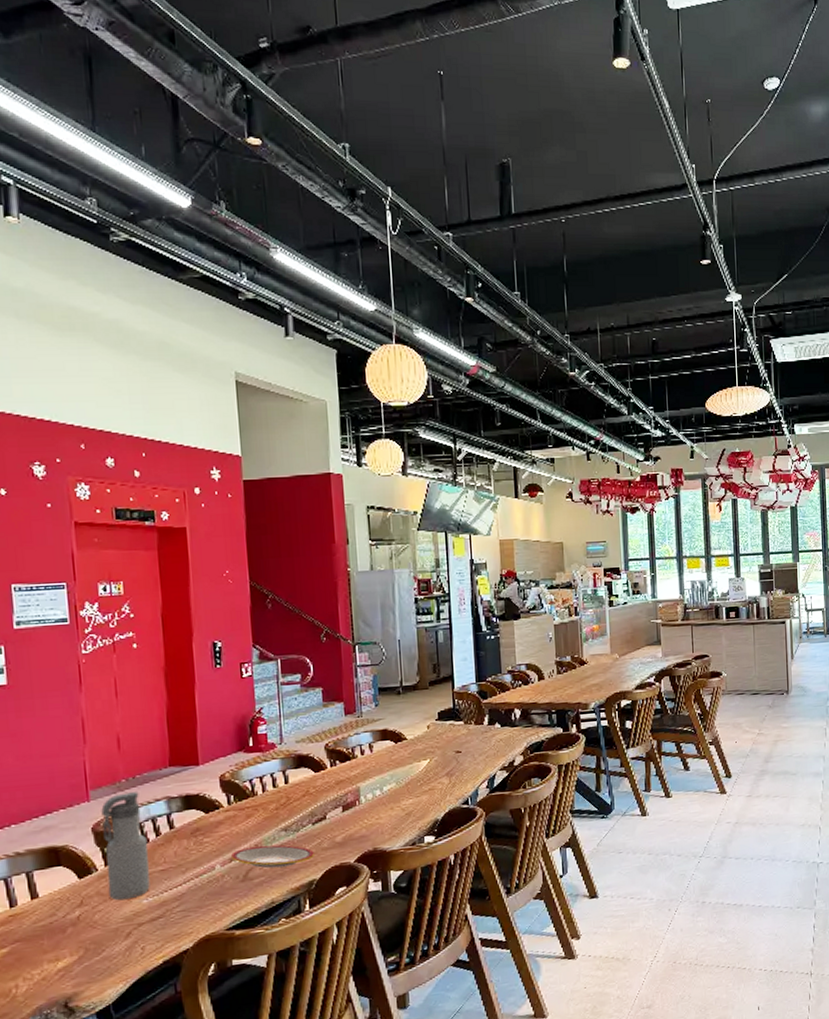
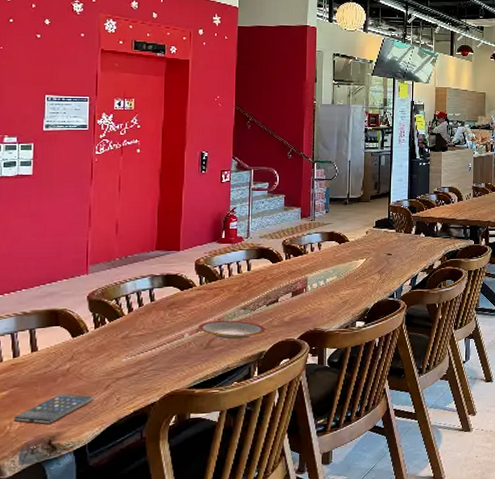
smartphone: none [18,946,114,985] -> present [13,393,94,425]
water bottle: present [101,792,150,901] -> none [95,269,132,358]

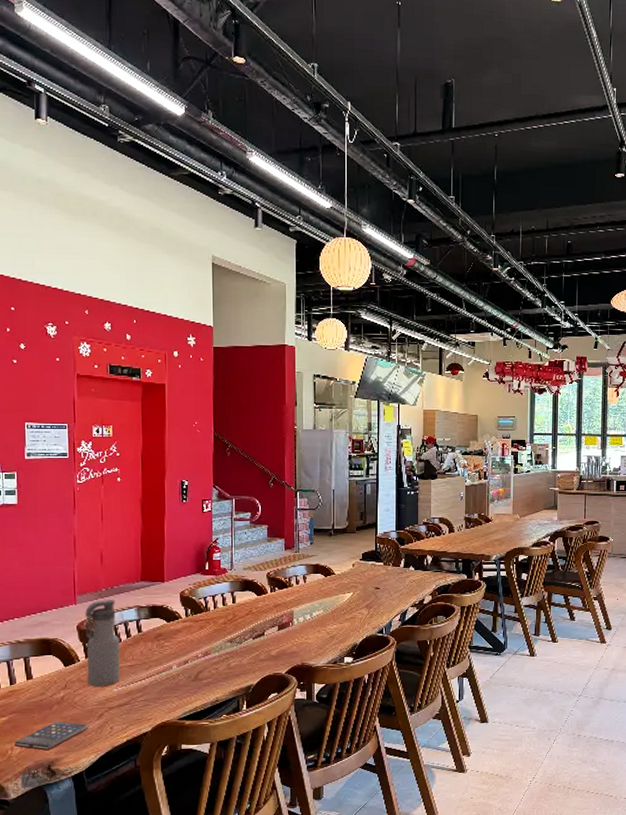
water bottle: none [95,269,132,358] -> present [85,600,121,687]
plate: present [198,320,266,339] -> none [186,652,253,672]

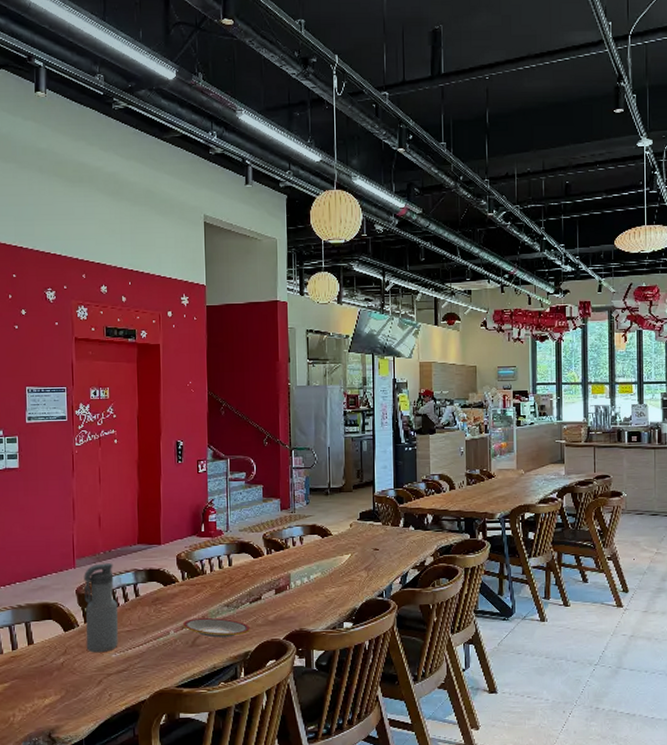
smartphone: present [13,720,88,751] -> none [15,687,88,718]
plate: none [186,652,253,672] -> present [183,617,250,638]

